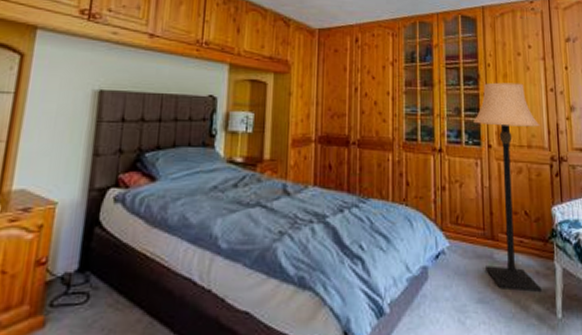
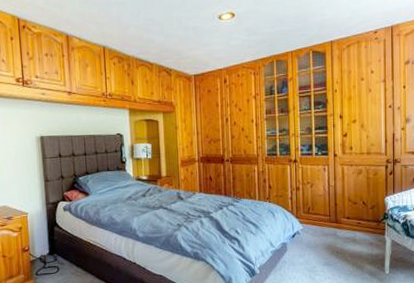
lamp: present [472,82,542,293] -> none [321,103,379,258]

